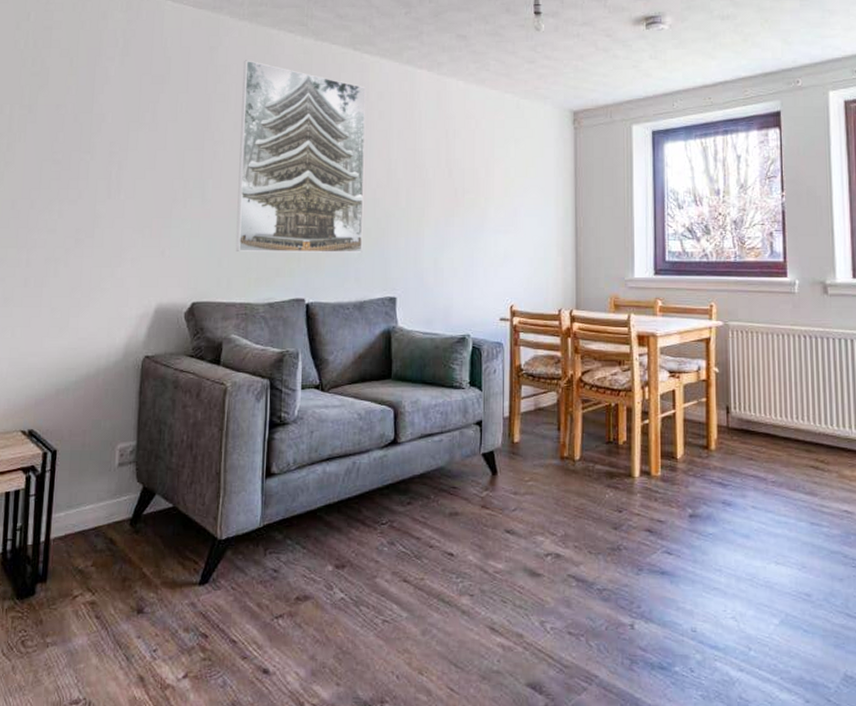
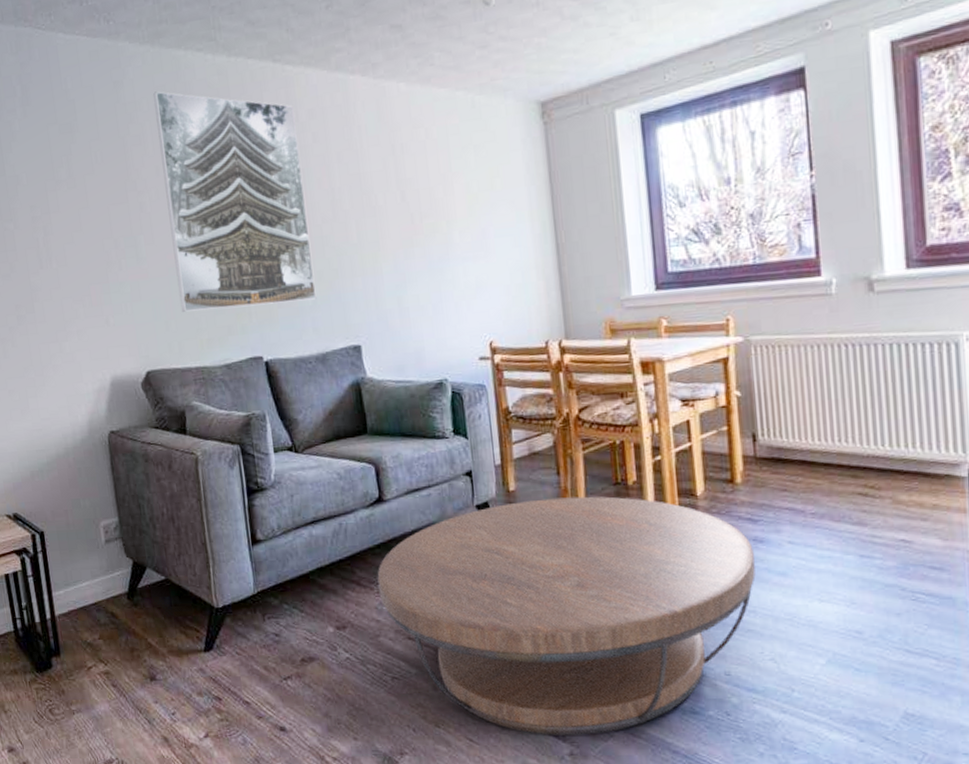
coffee table: none [381,452,723,688] -> present [377,496,756,735]

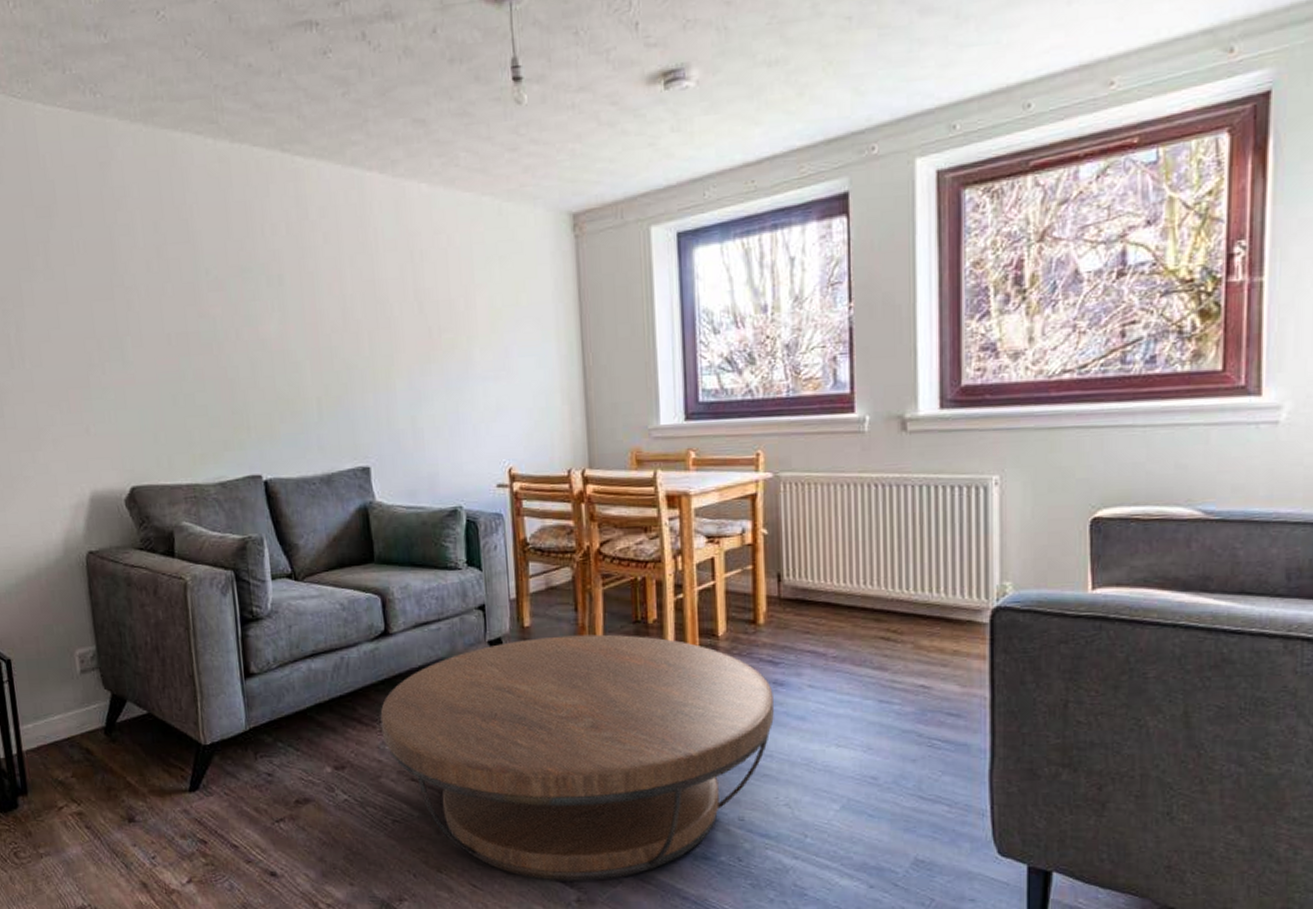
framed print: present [153,91,317,312] -> none [145,176,323,423]

